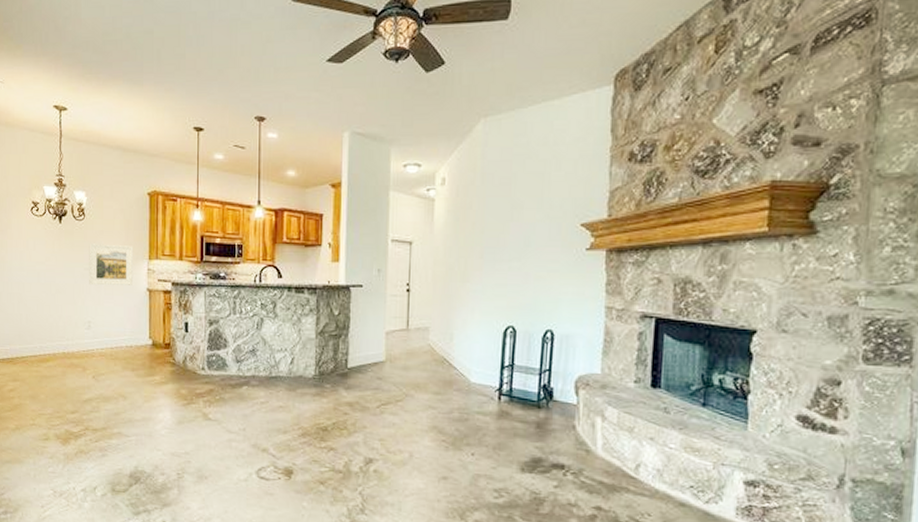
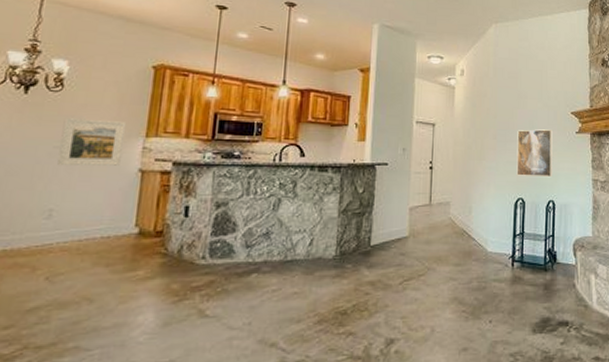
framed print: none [507,246,554,304] -> present [516,129,552,178]

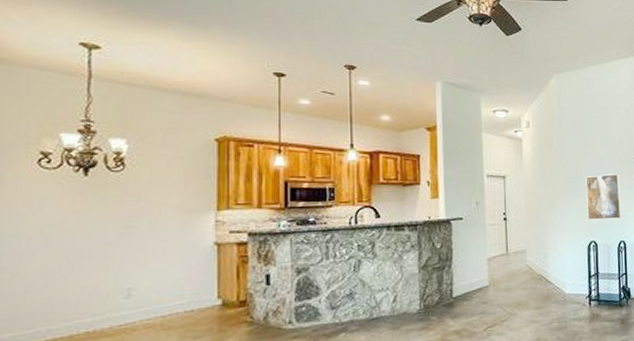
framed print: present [58,118,127,166] -> none [130,196,196,245]

